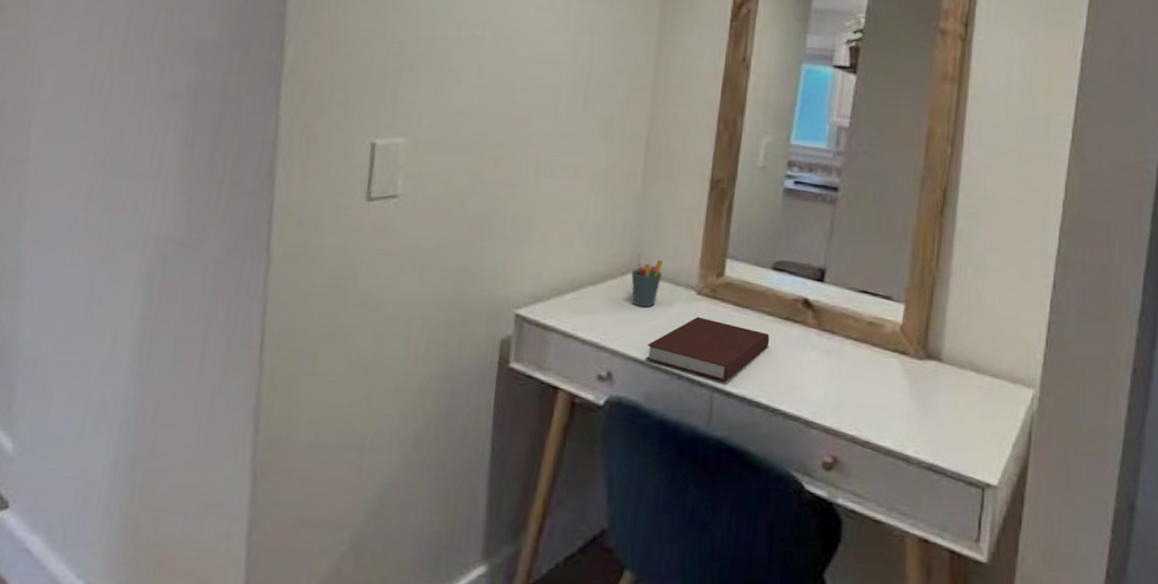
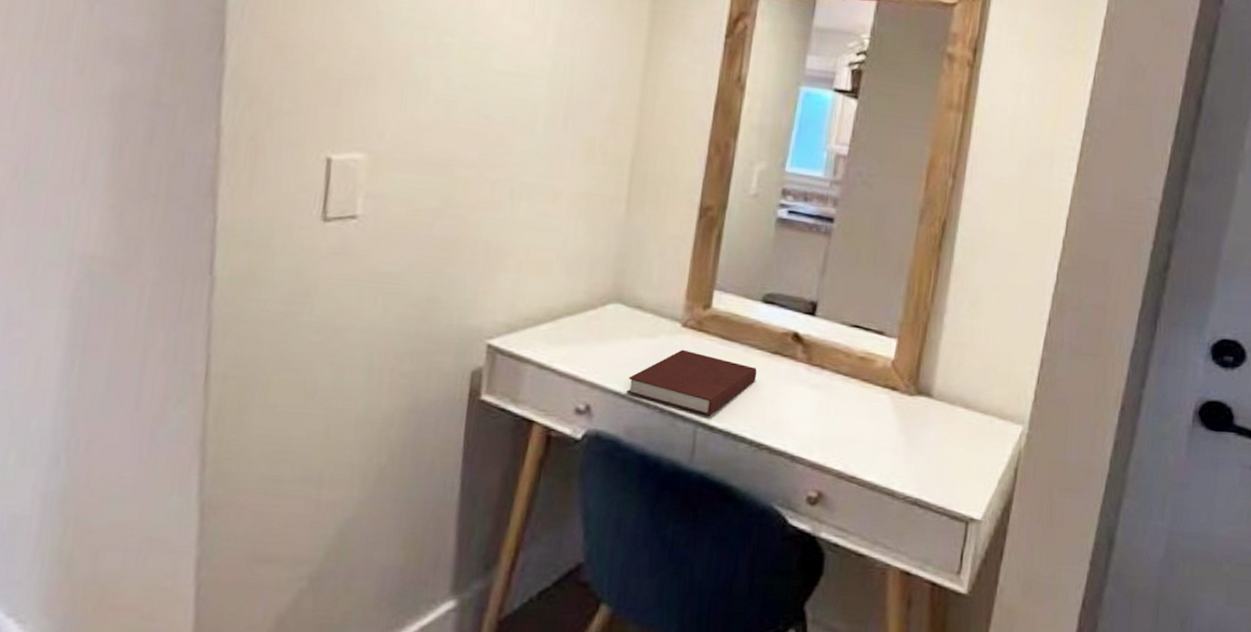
pen holder: present [631,252,663,308] -> none [613,281,647,340]

